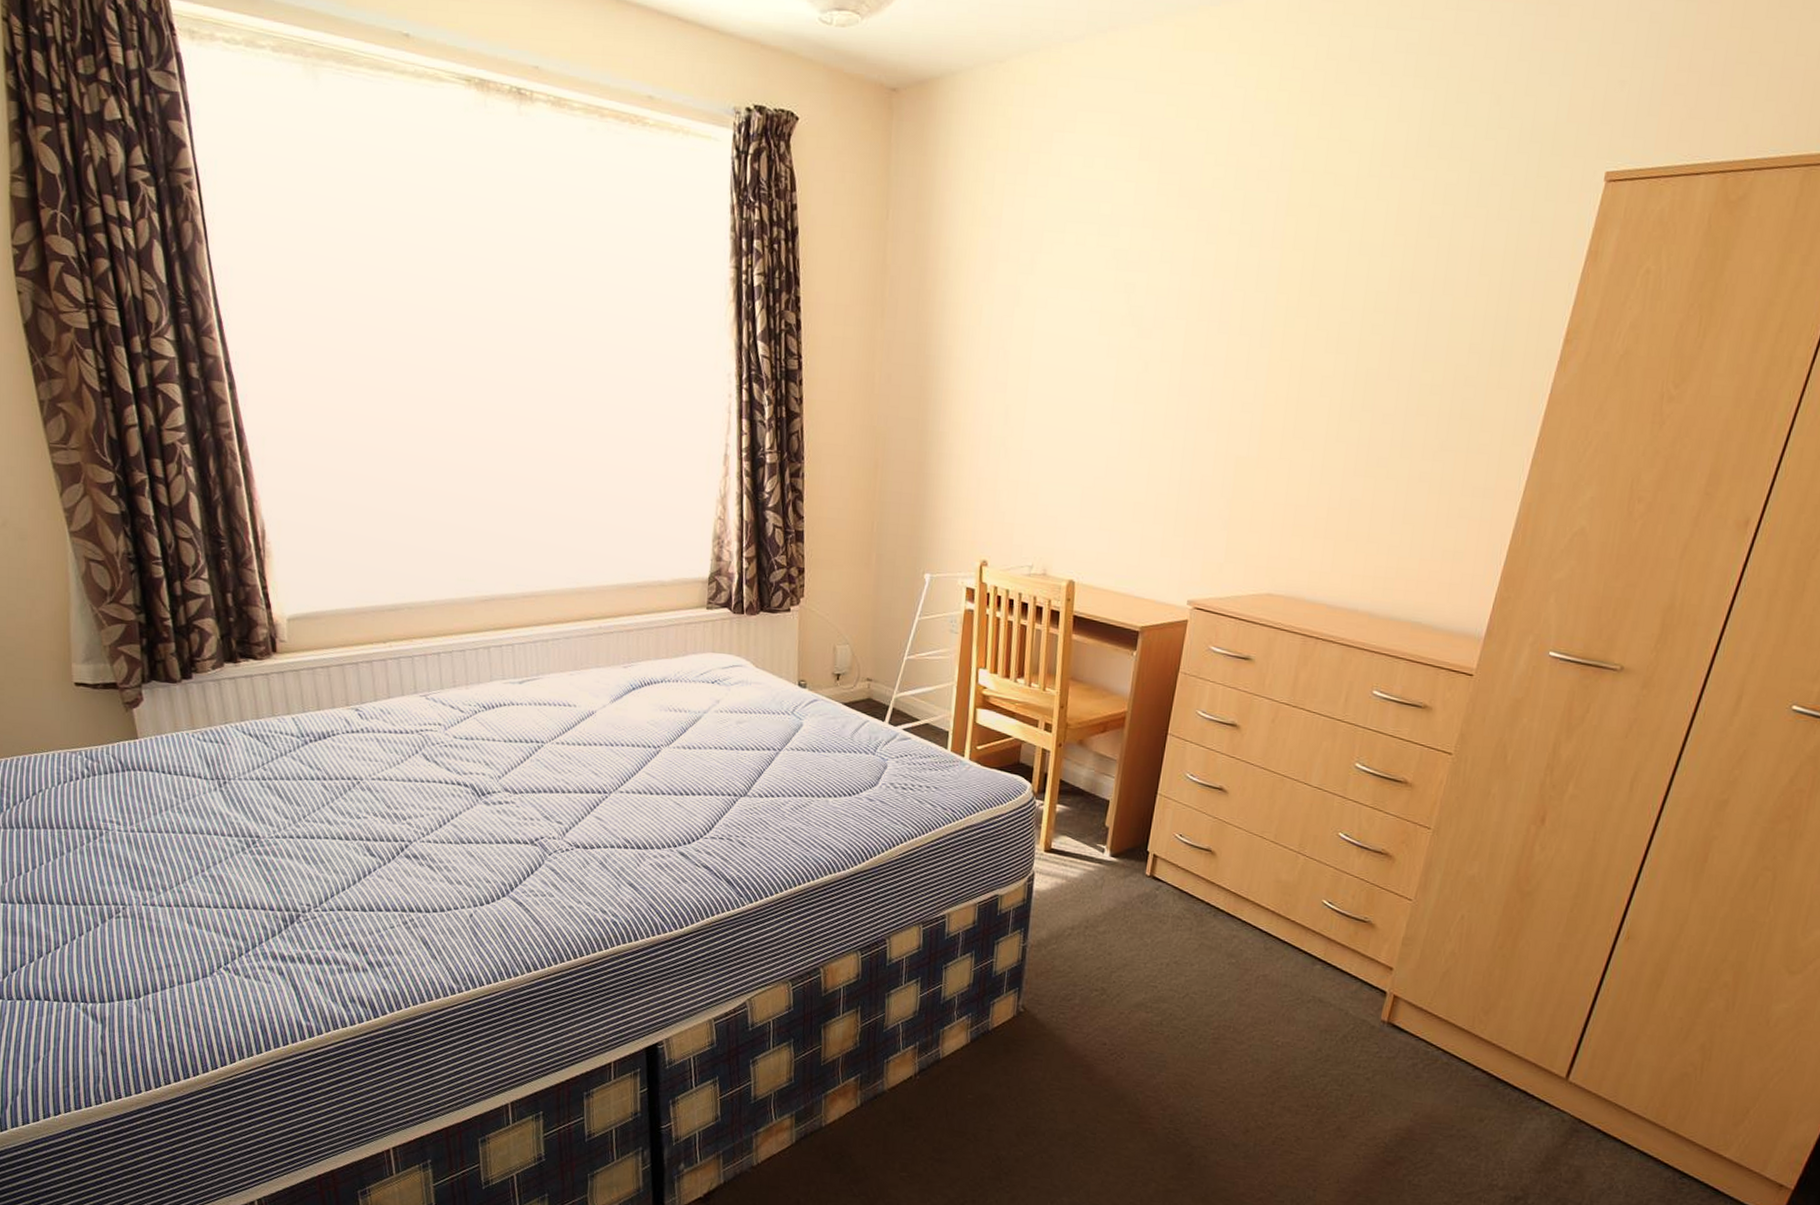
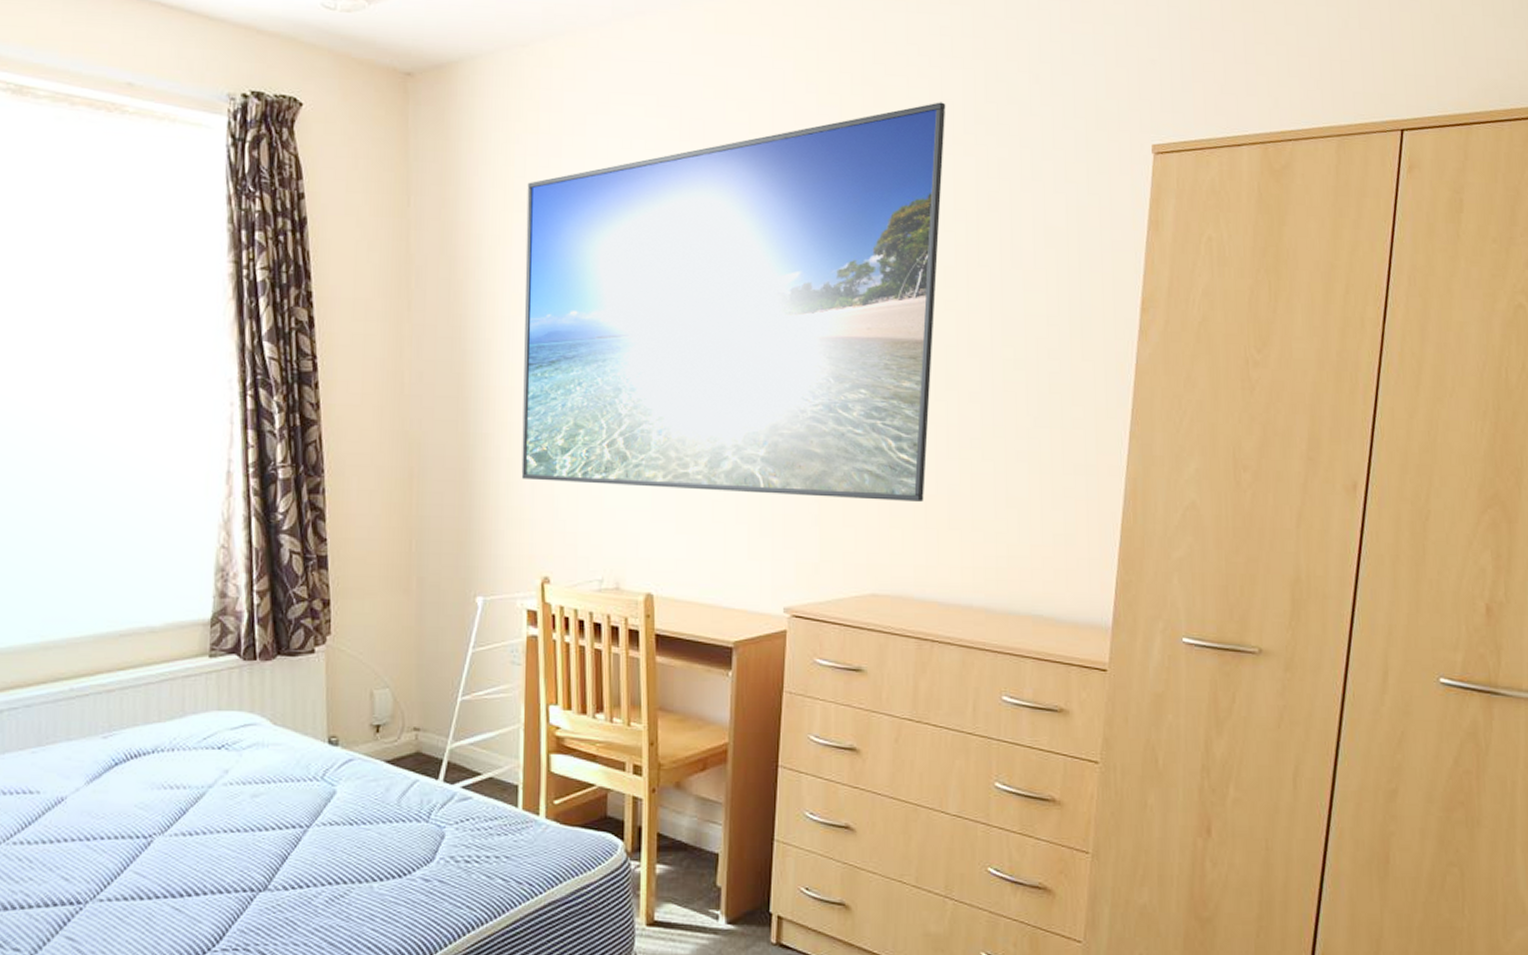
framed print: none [969,123,1402,514] -> present [521,102,946,501]

